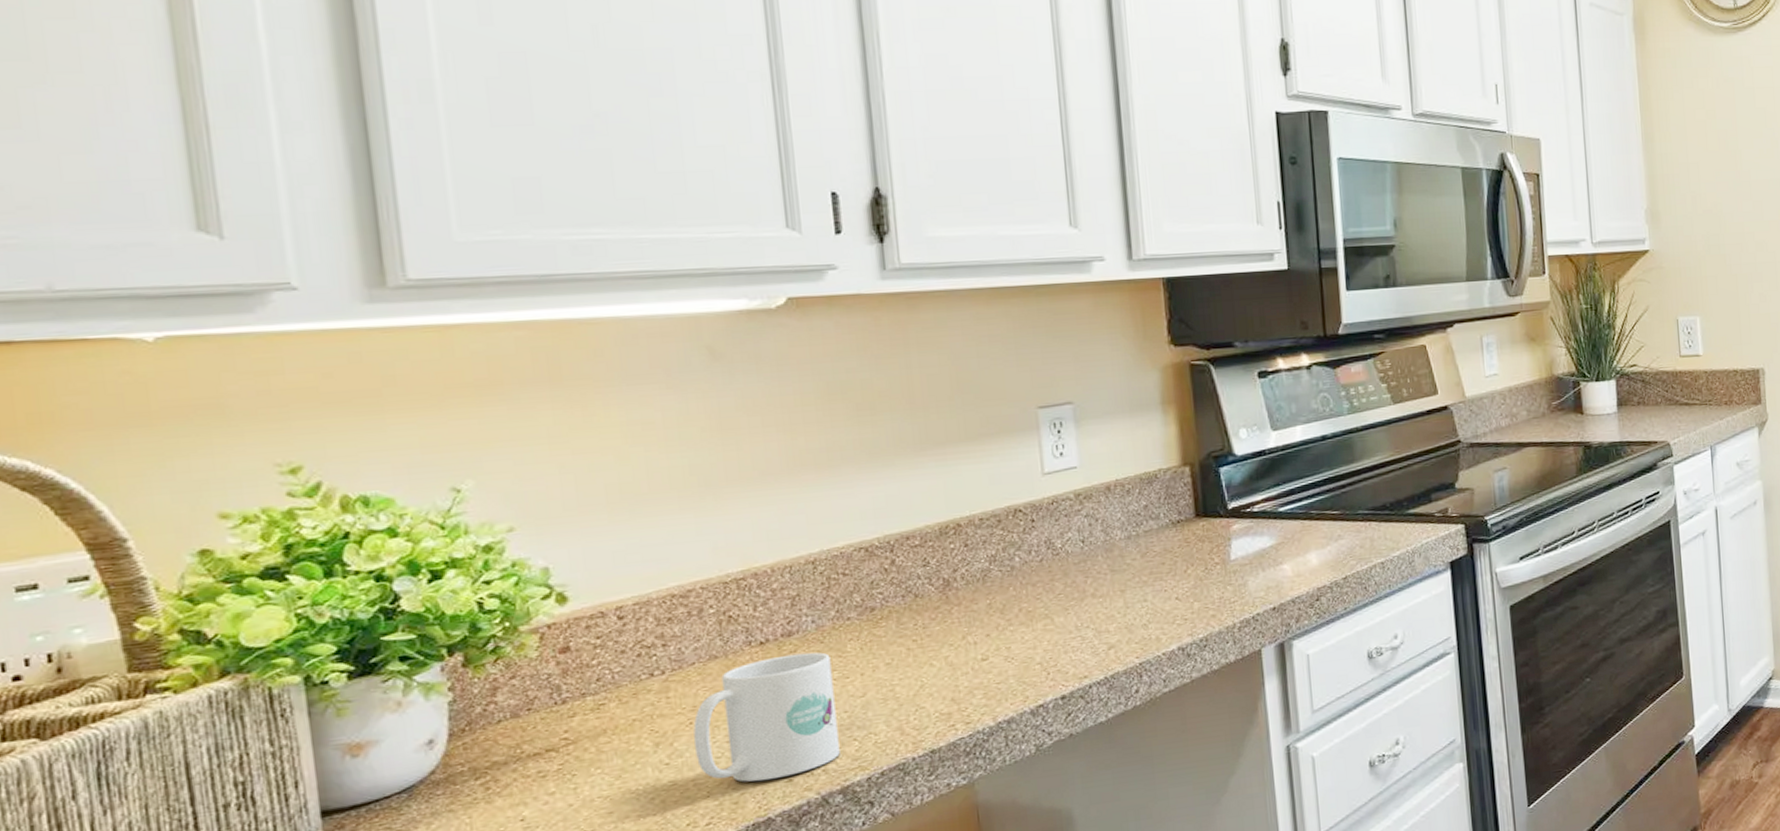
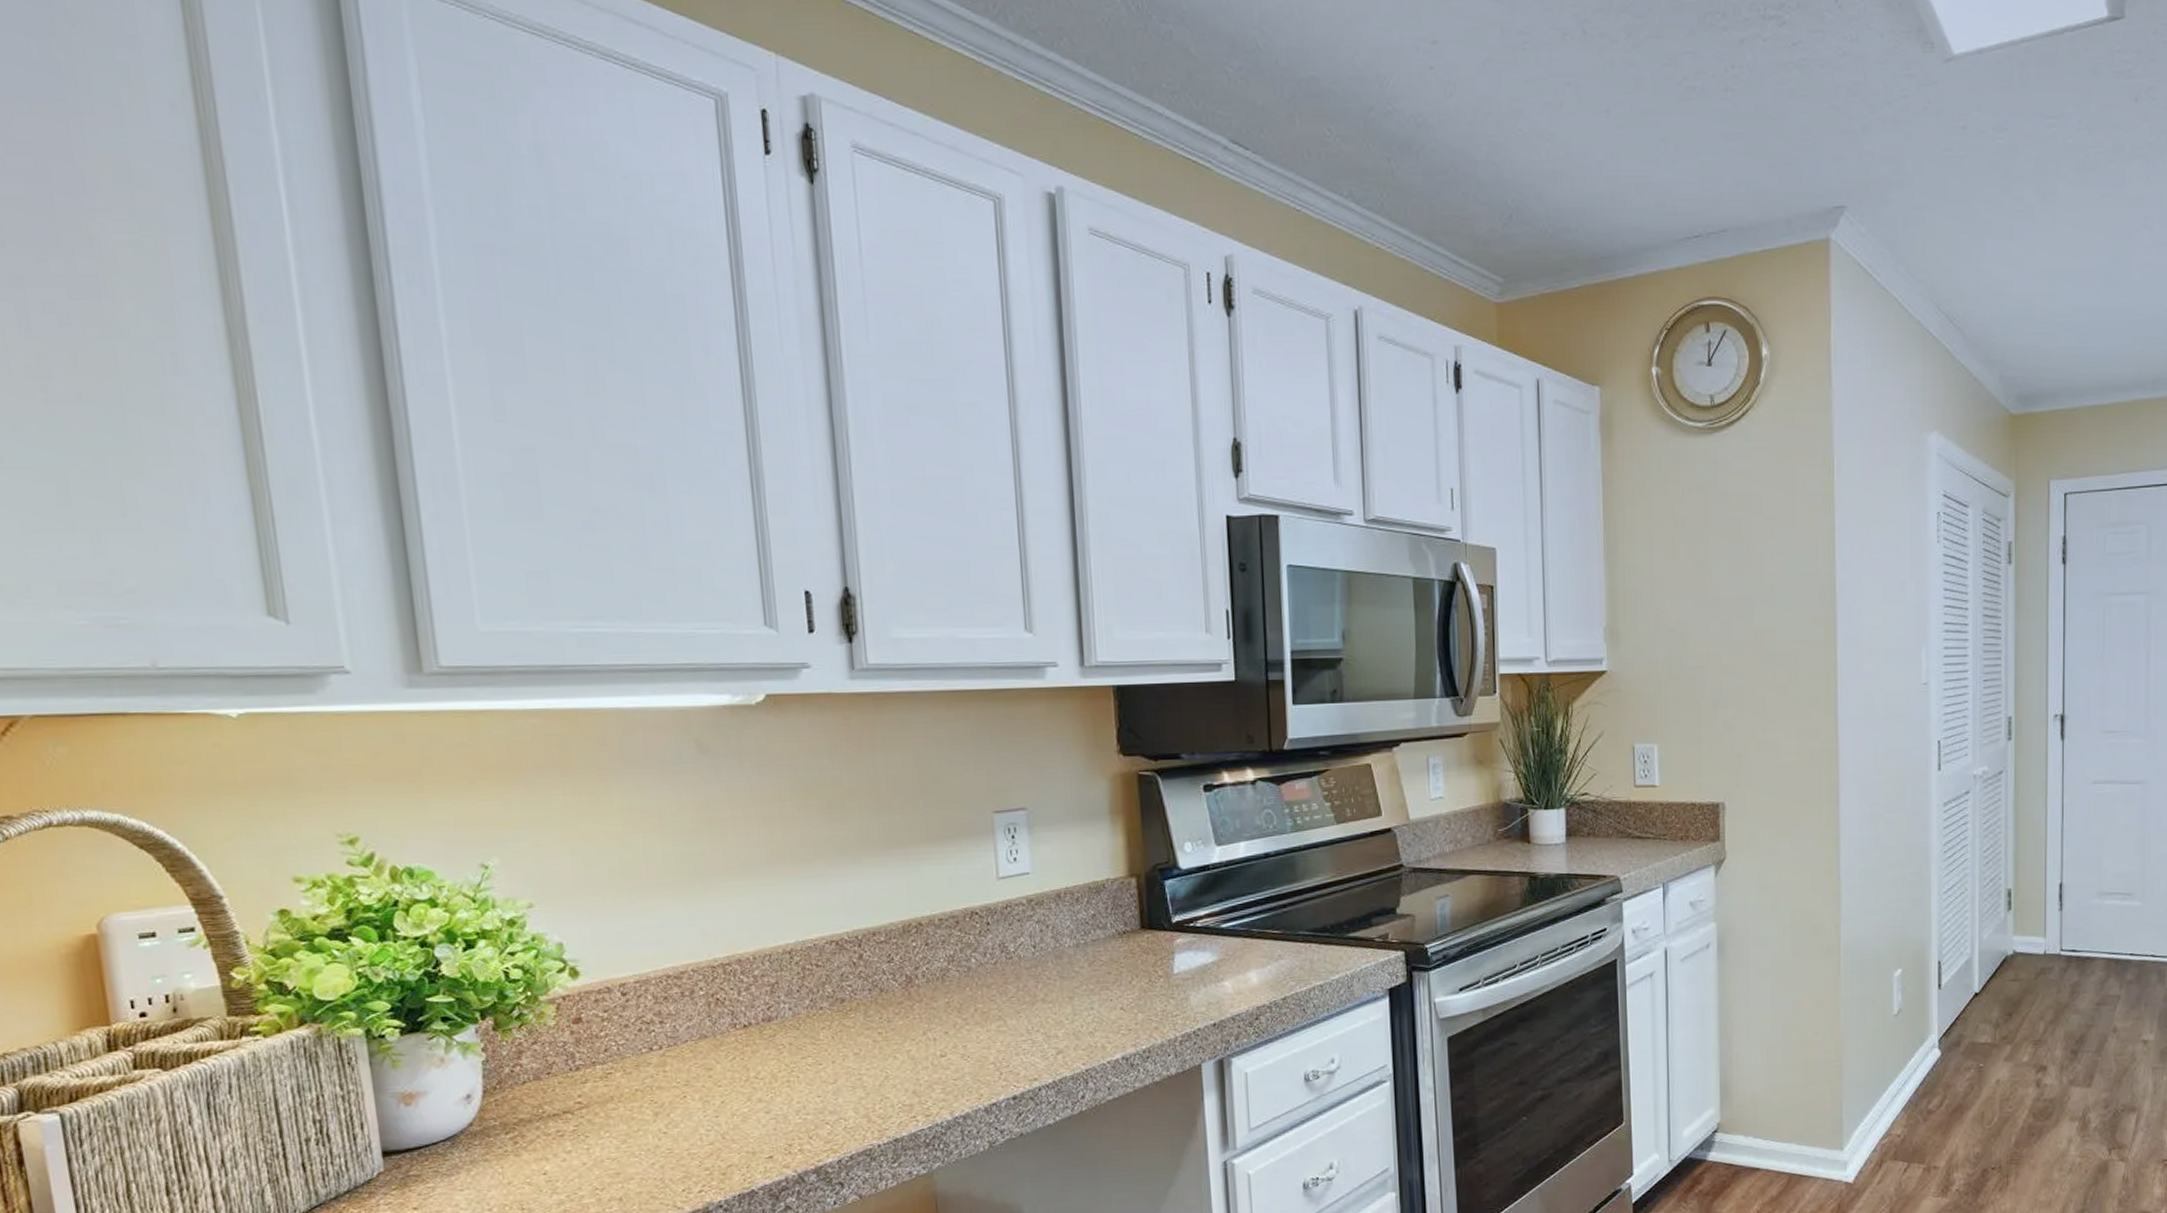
mug: present [693,652,840,782] -> none [687,1038,814,1156]

